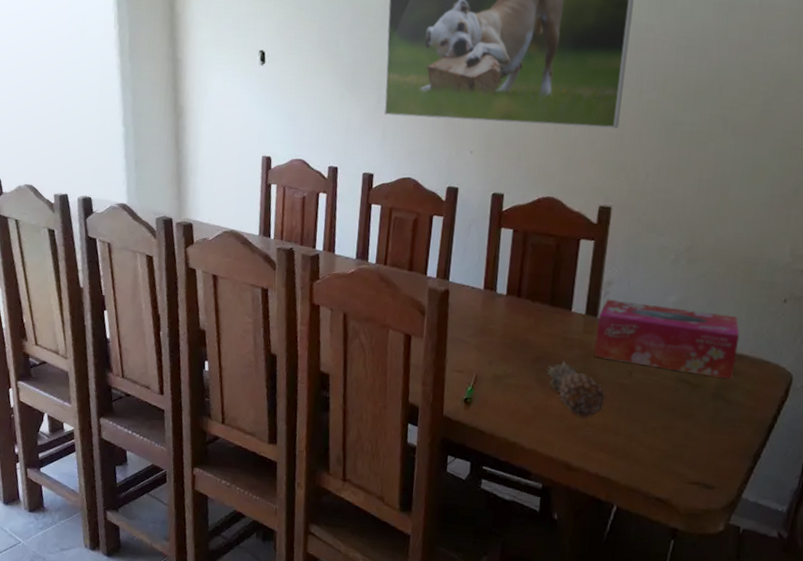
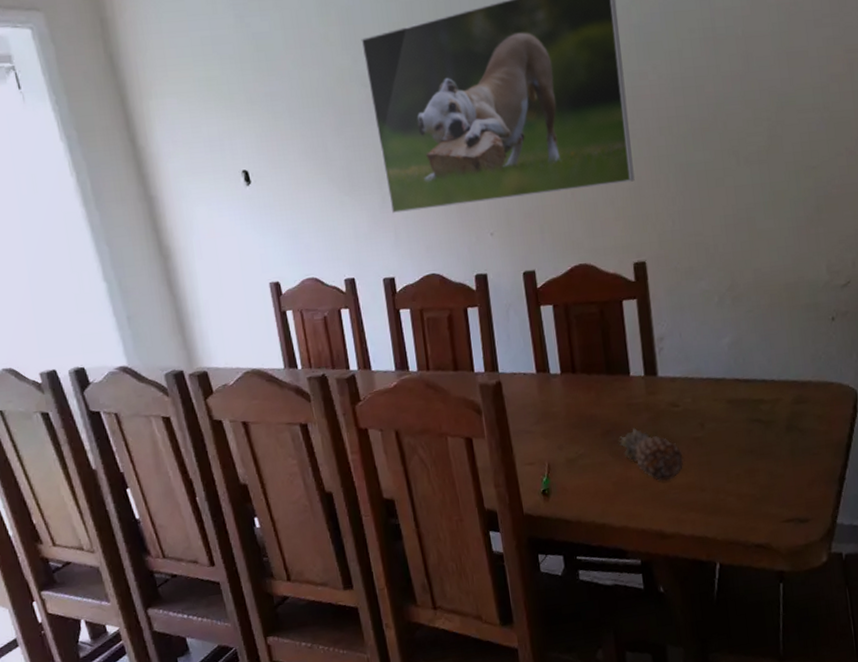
tissue box: present [594,299,740,380] -> none [658,345,801,417]

